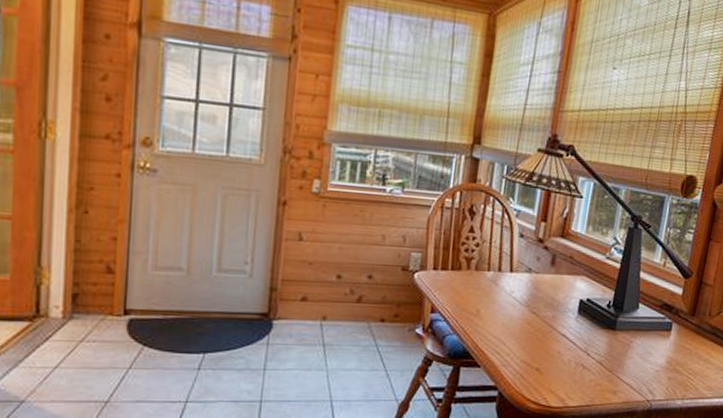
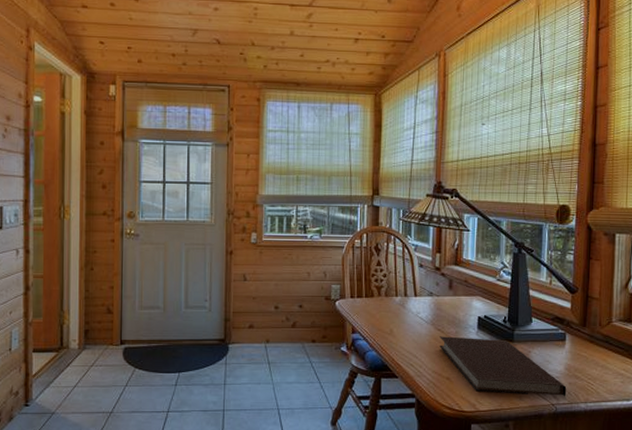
notebook: none [532,320,665,393] -> present [439,336,567,397]

